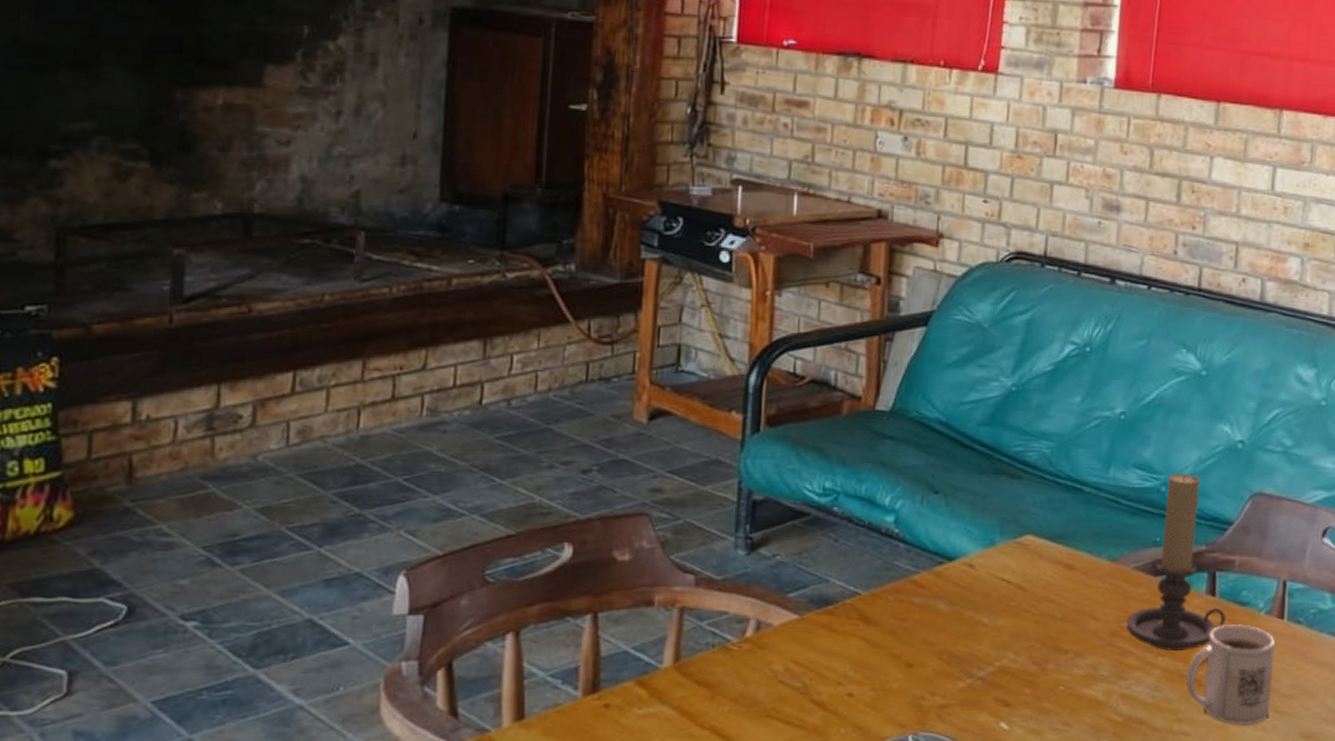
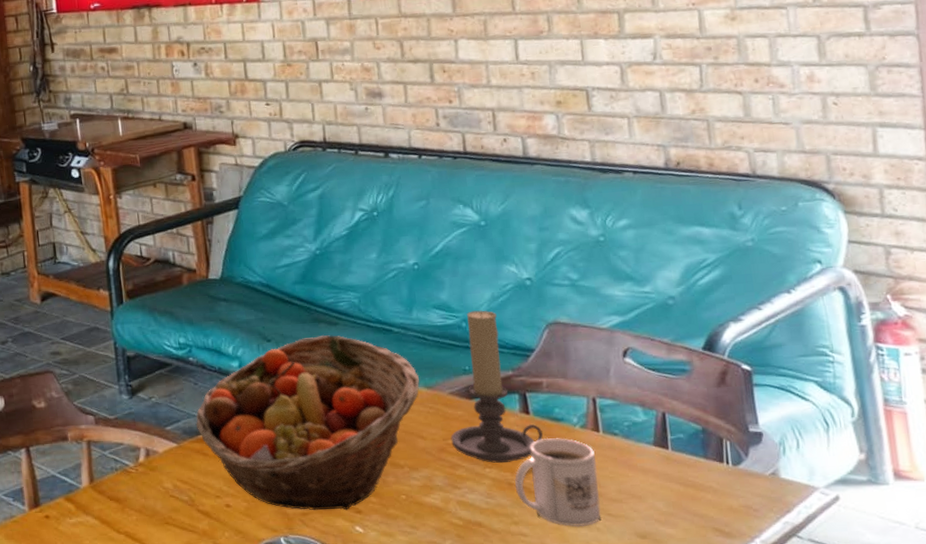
fruit basket: none [827,489,1104,703] -> present [195,334,420,511]

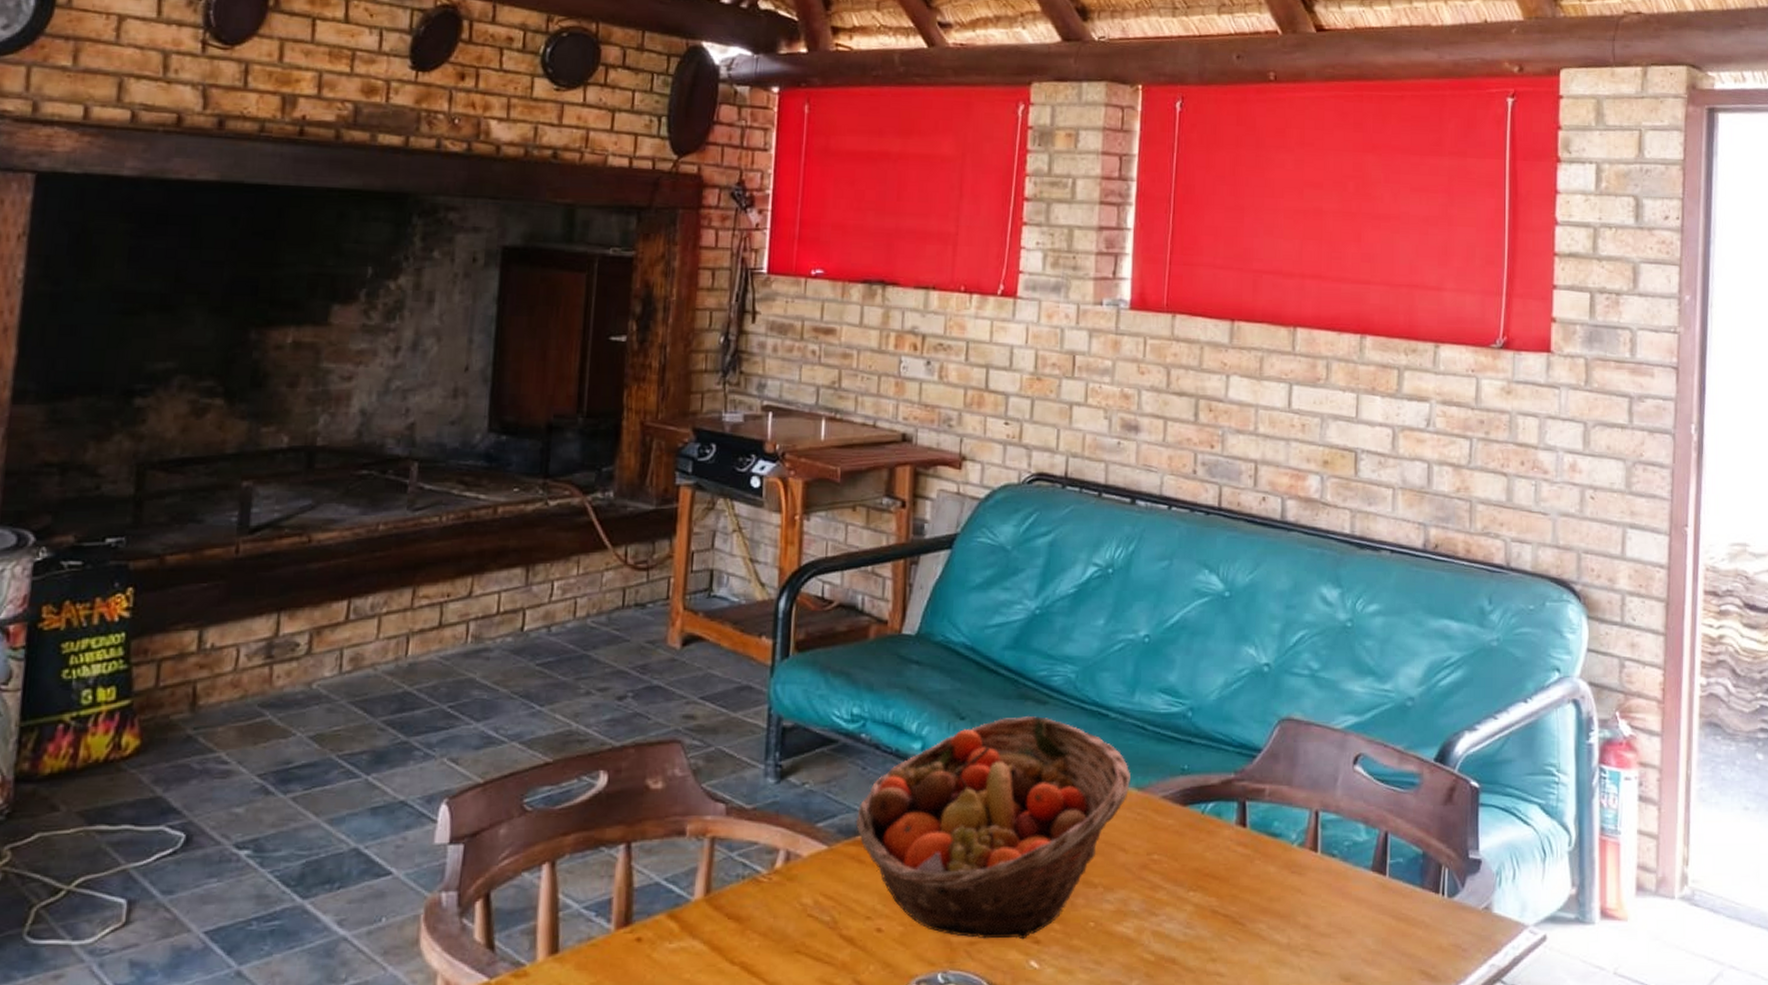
candle holder: present [450,310,543,463] -> none [1156,698,1257,885]
mug: present [515,437,601,527] -> none [1219,856,1310,967]

